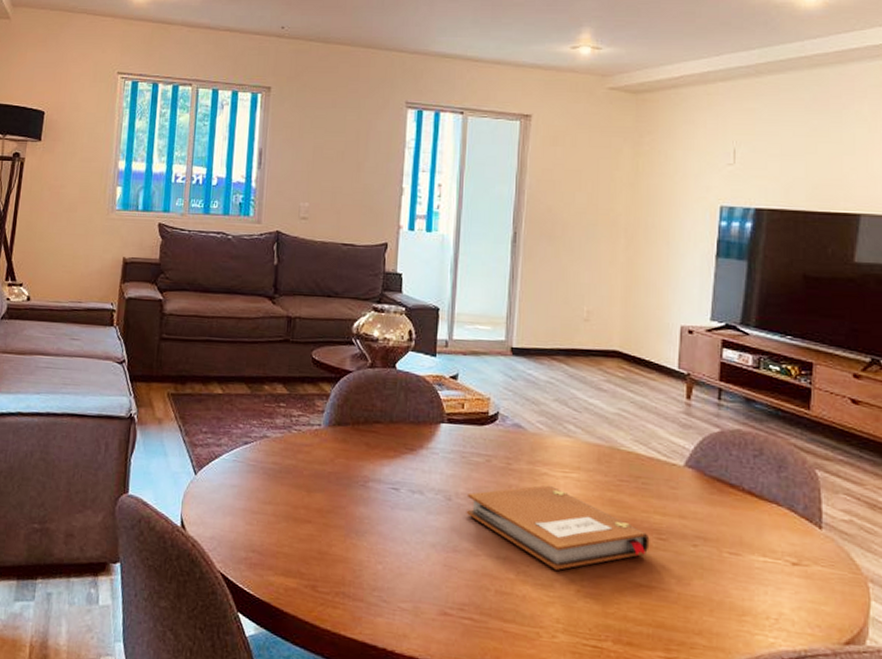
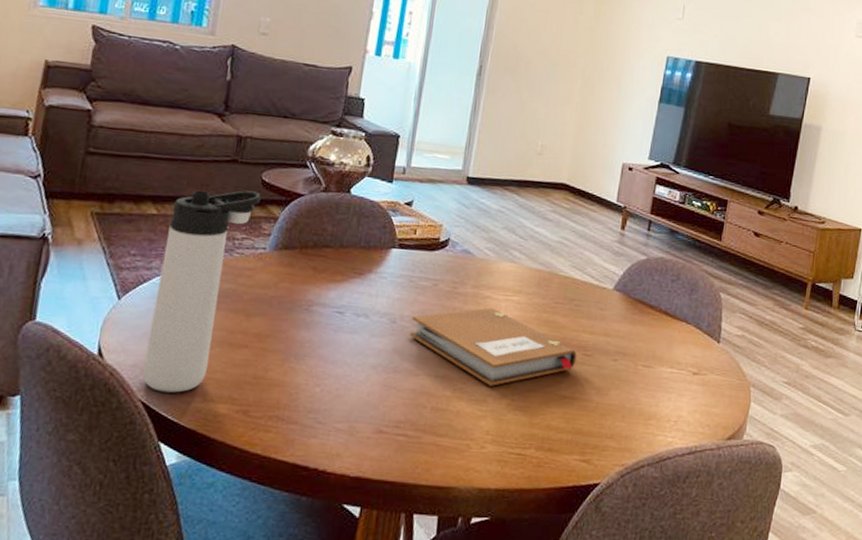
thermos bottle: none [220,369,312,566] -> present [142,190,261,393]

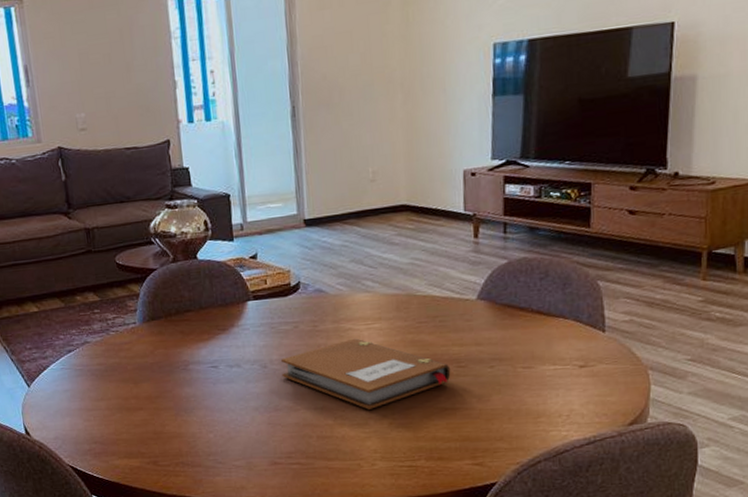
thermos bottle: present [142,190,261,393] -> none [49,275,120,456]

